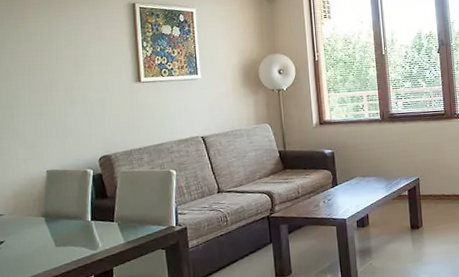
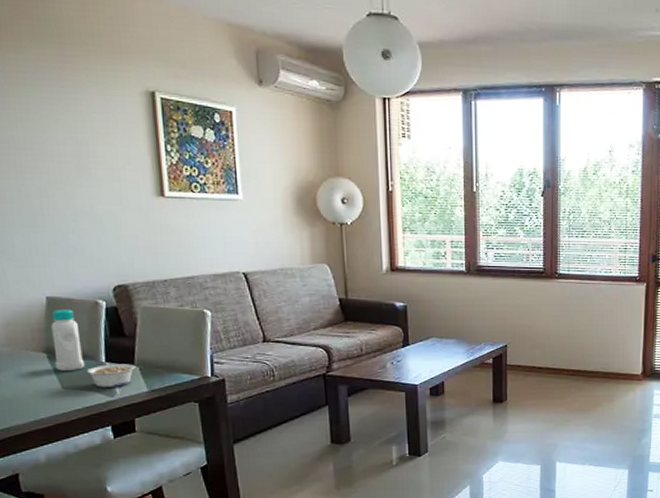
bottle: none [49,179,75,231] -> present [51,309,85,371]
legume: none [75,220,115,243] -> present [86,364,136,387]

